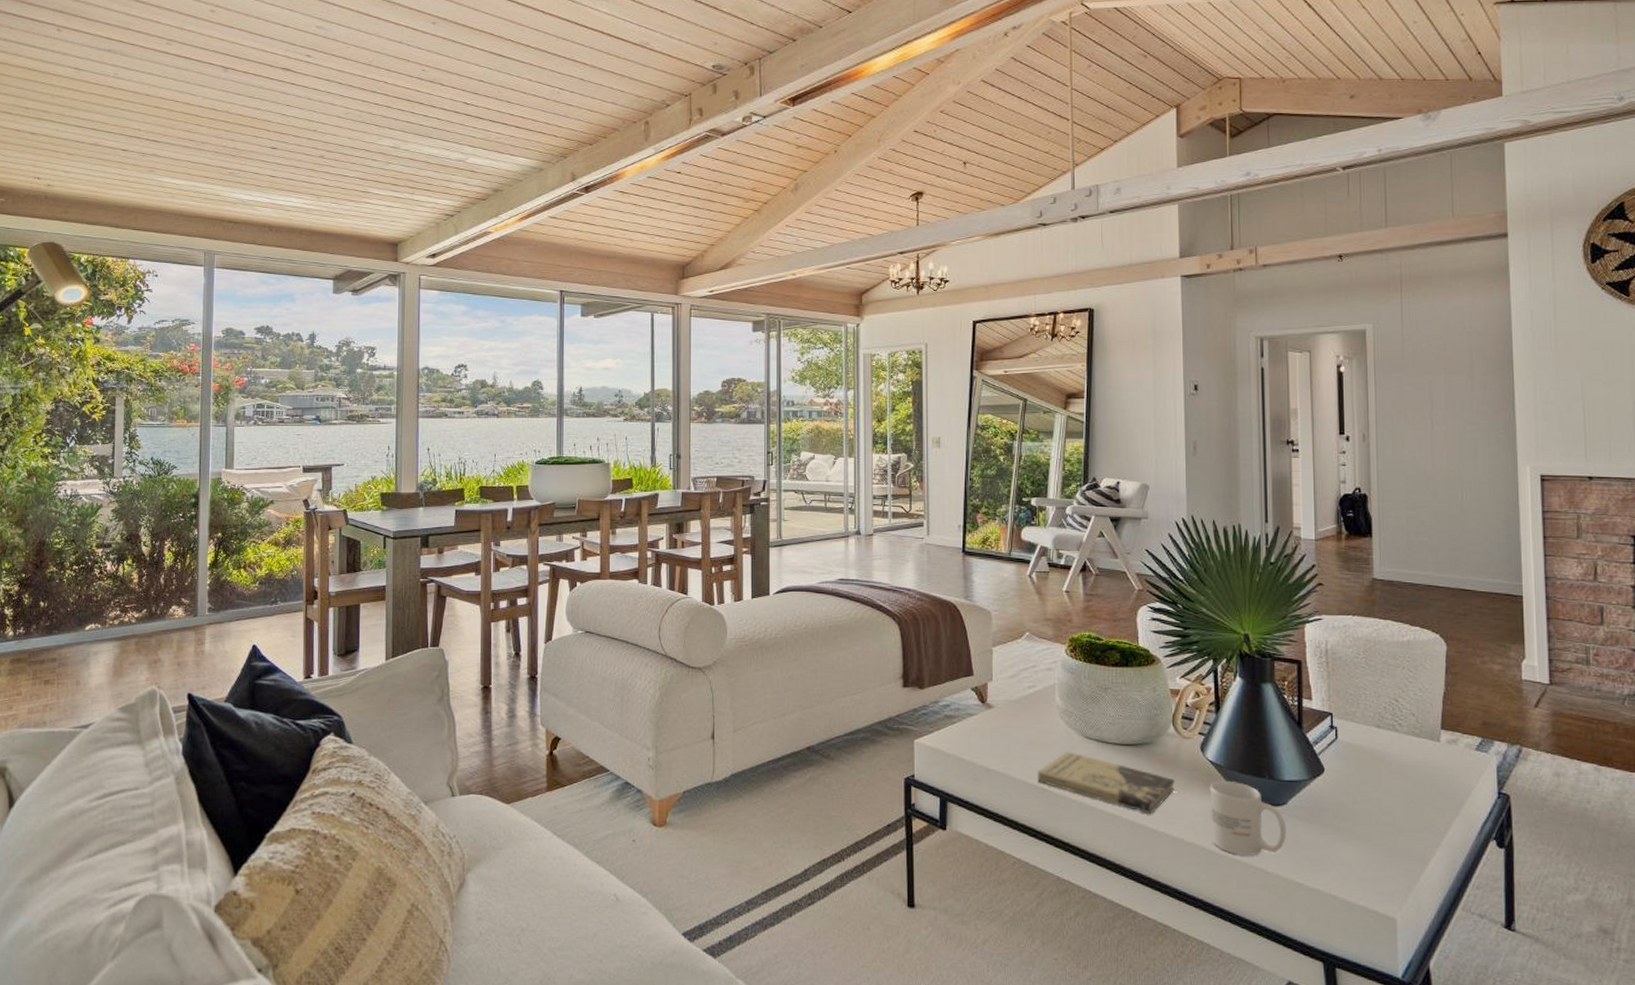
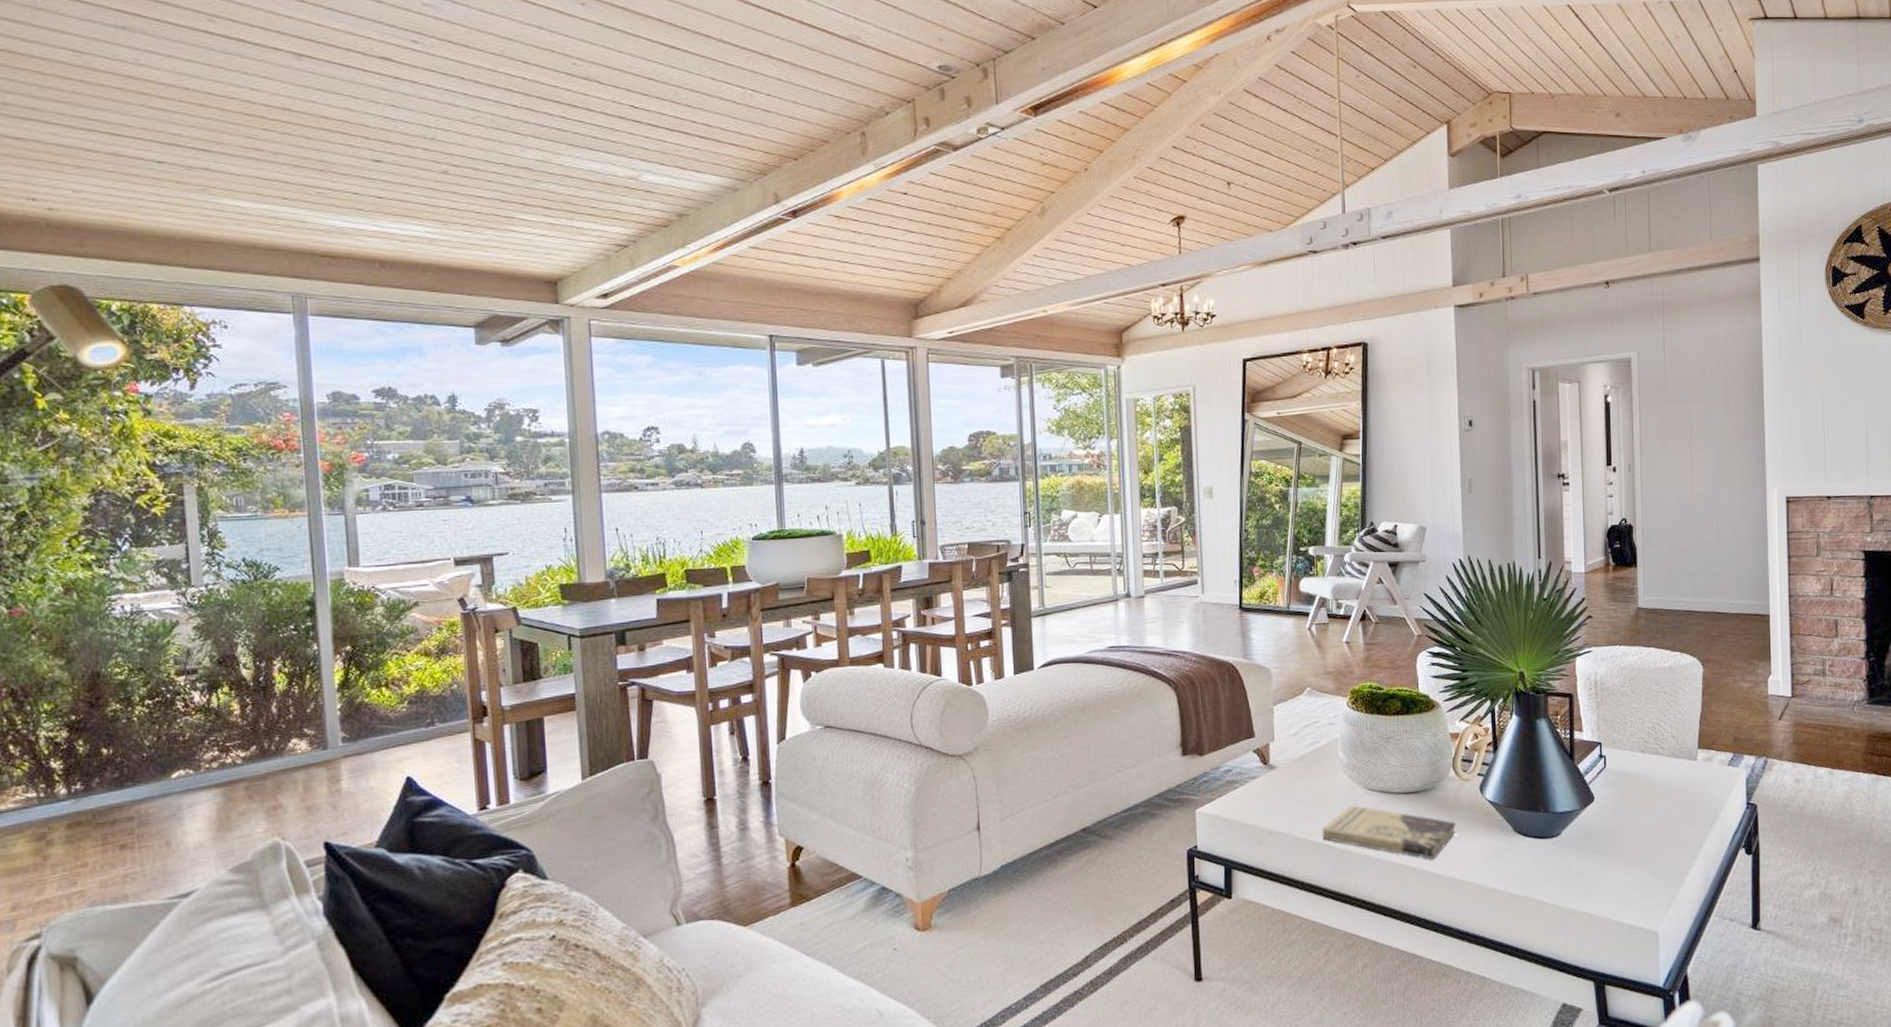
mug: present [1209,780,1287,856] -> none [1488,817,1560,890]

